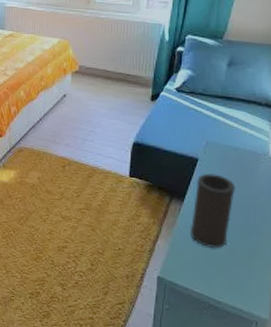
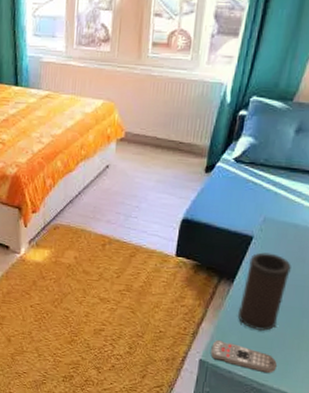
remote control: none [168,257,231,291] -> present [211,340,277,374]

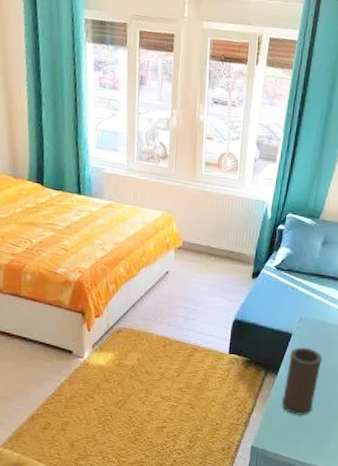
remote control: present [211,340,277,374] -> none [260,427,314,453]

